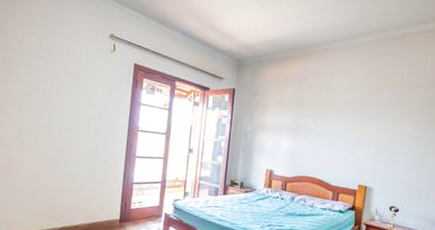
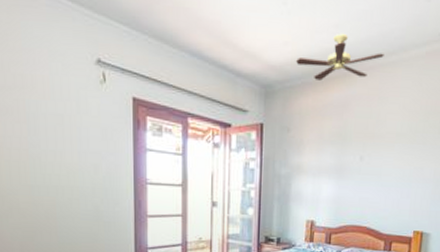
ceiling fan: none [263,22,336,58] -> present [295,33,384,81]

